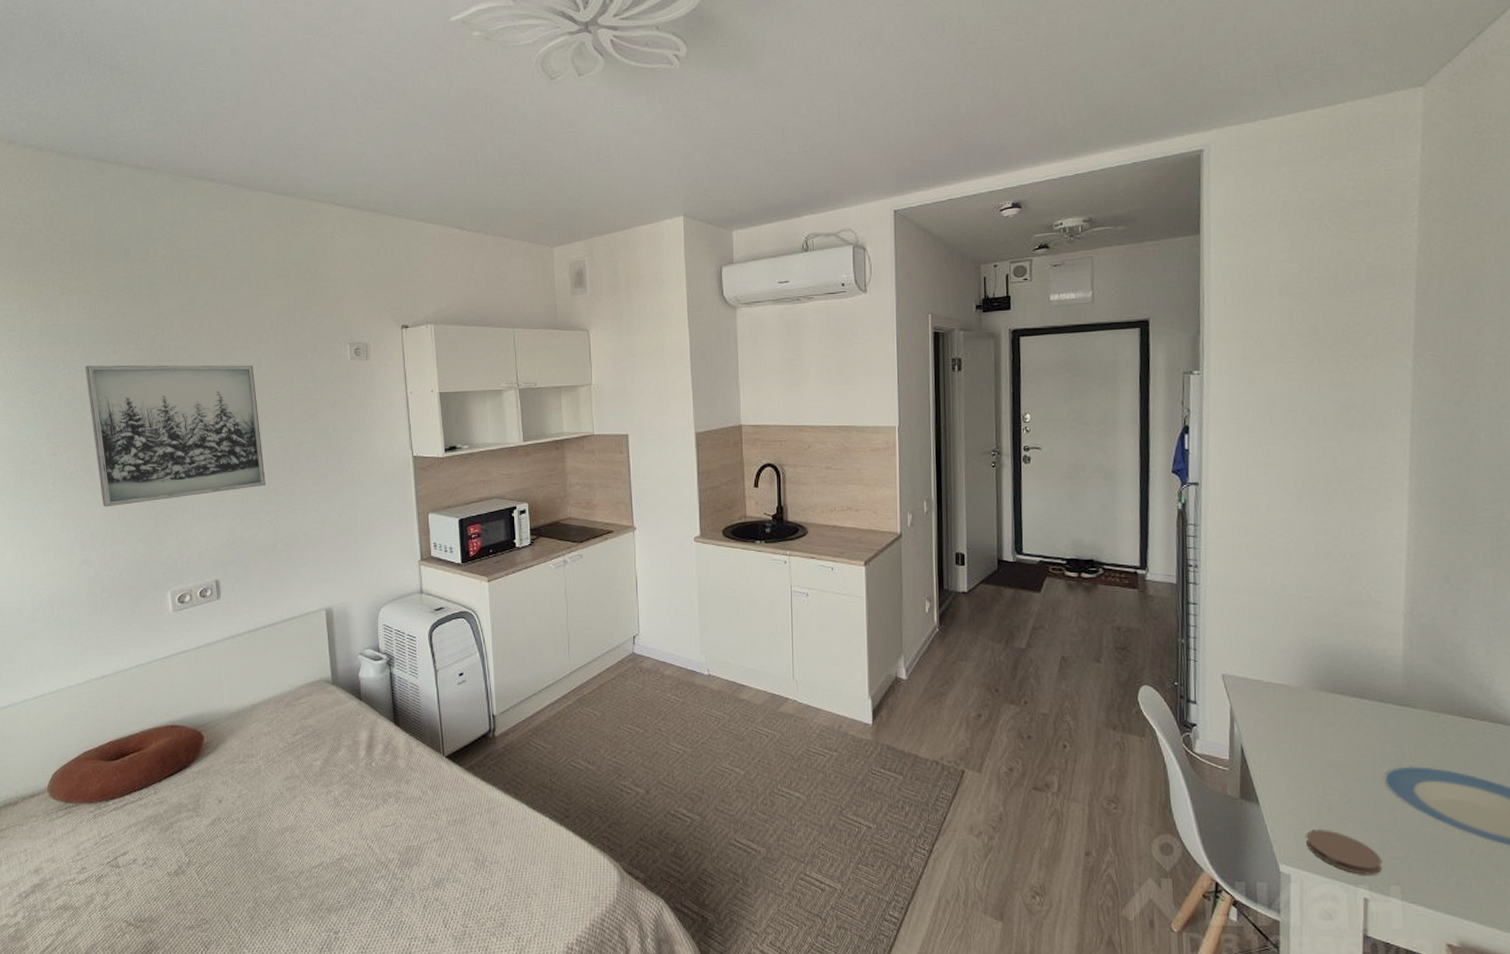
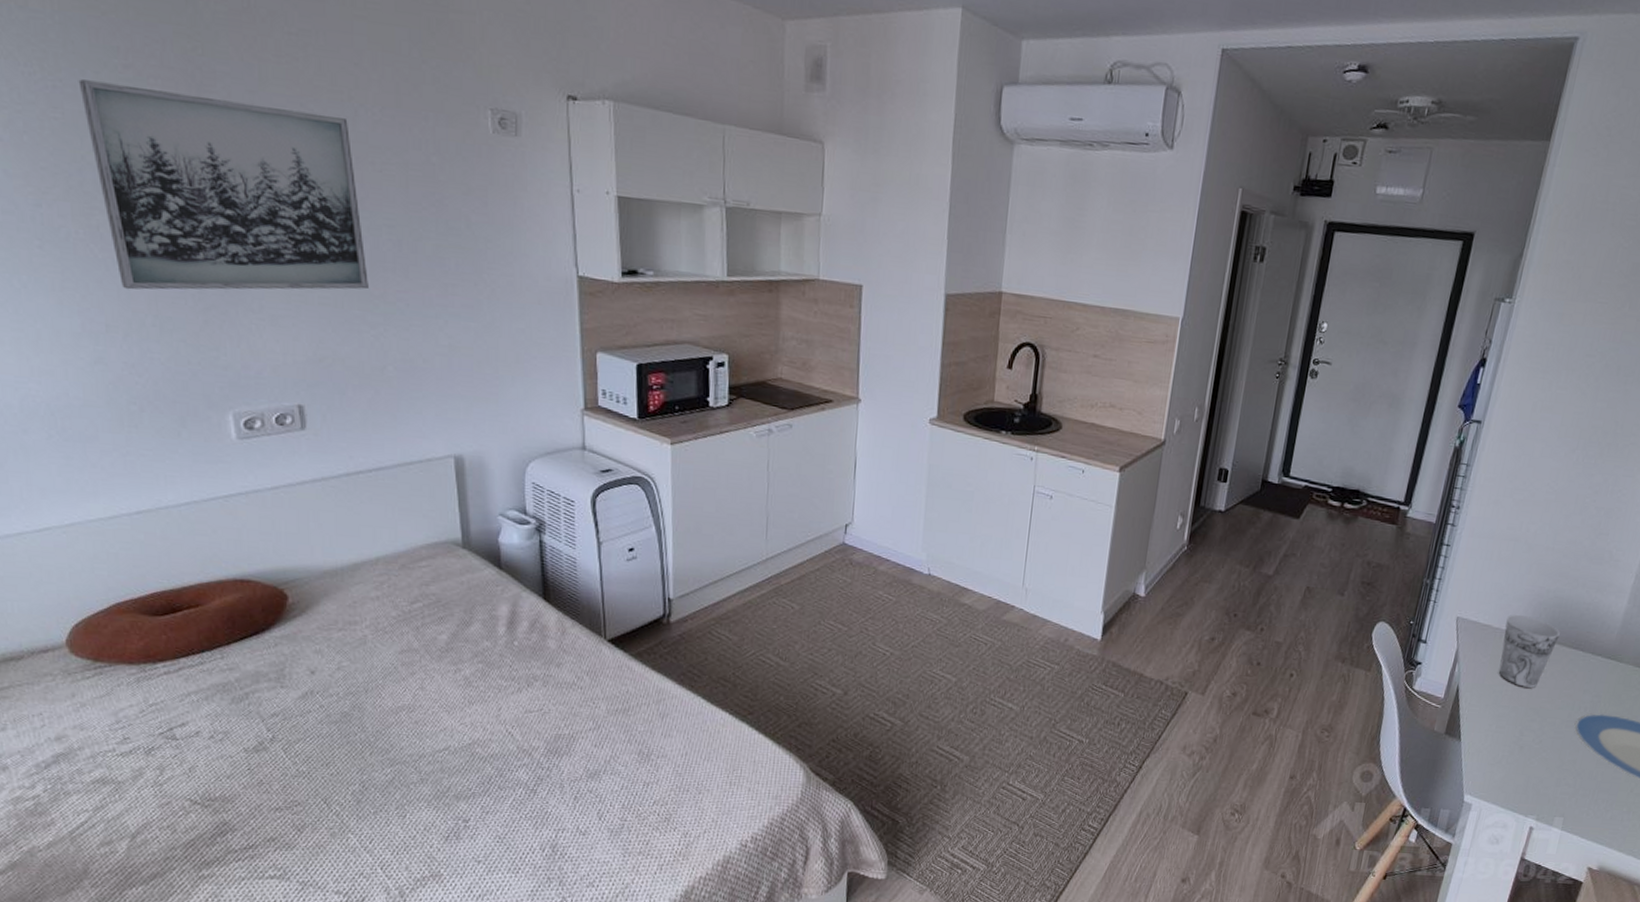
cup: none [1276,666,1338,742] -> present [1499,614,1560,688]
coaster: present [1306,829,1383,875] -> none [1493,765,1555,808]

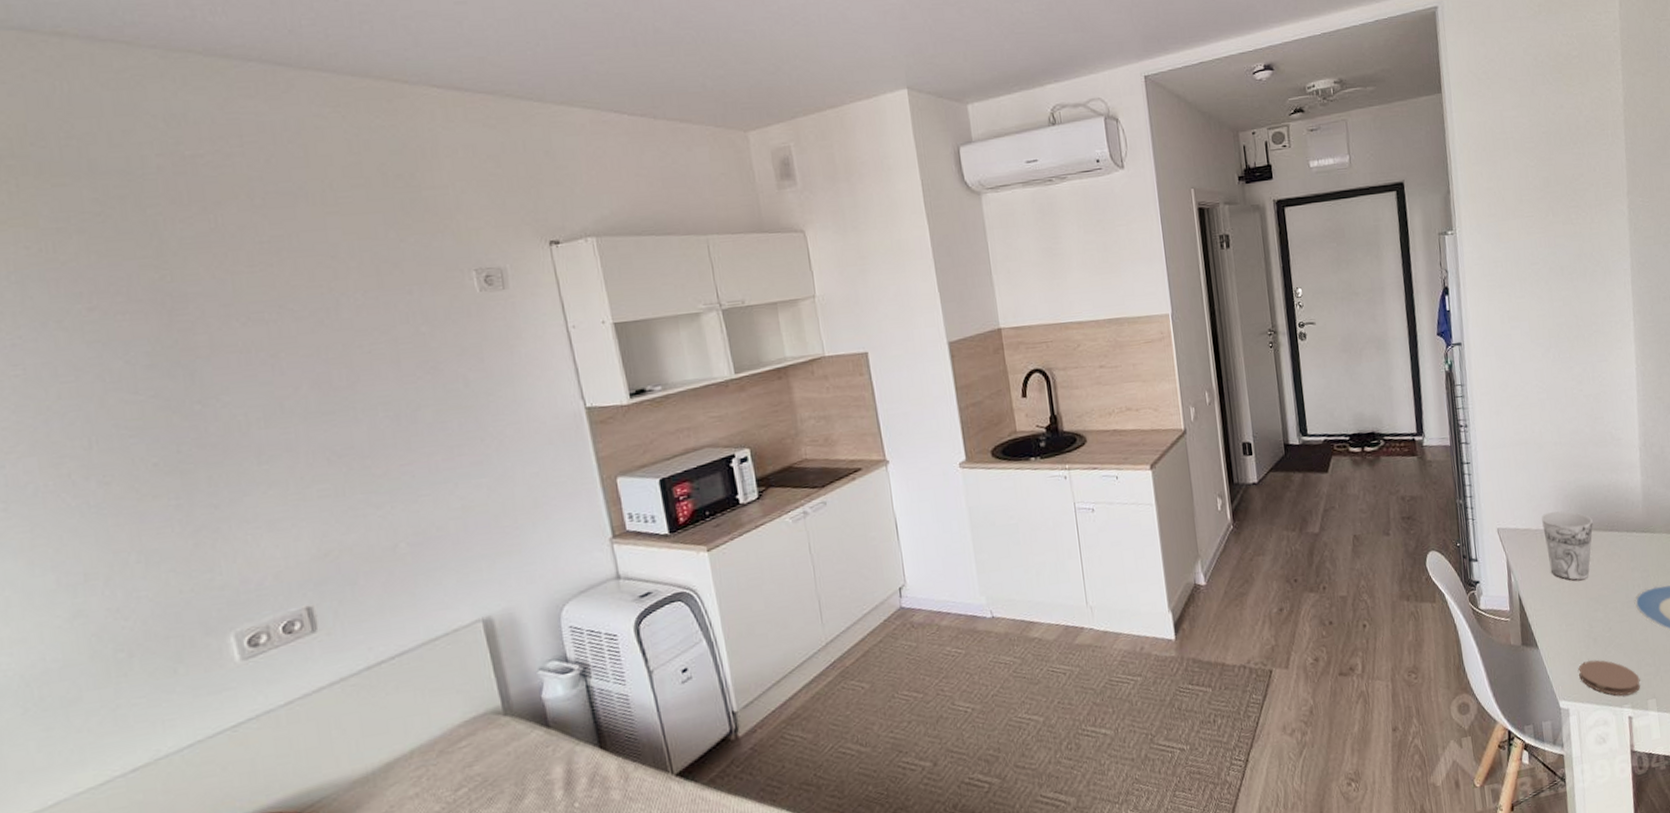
wall art: present [78,79,368,290] -> none [39,310,370,532]
coaster: none [1493,765,1555,808] -> present [1578,659,1641,696]

